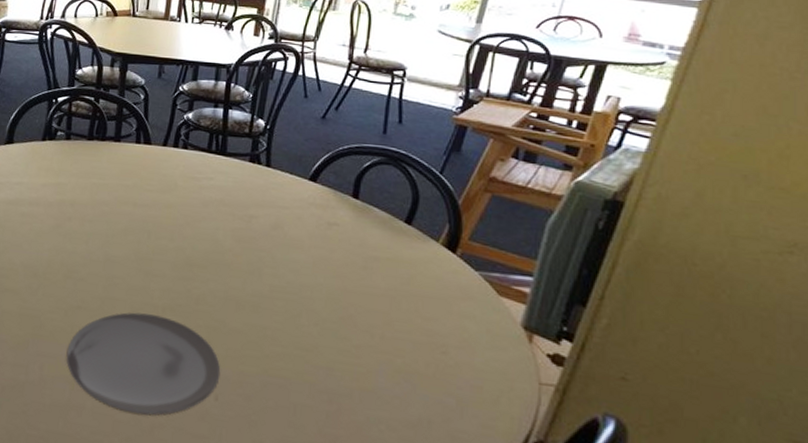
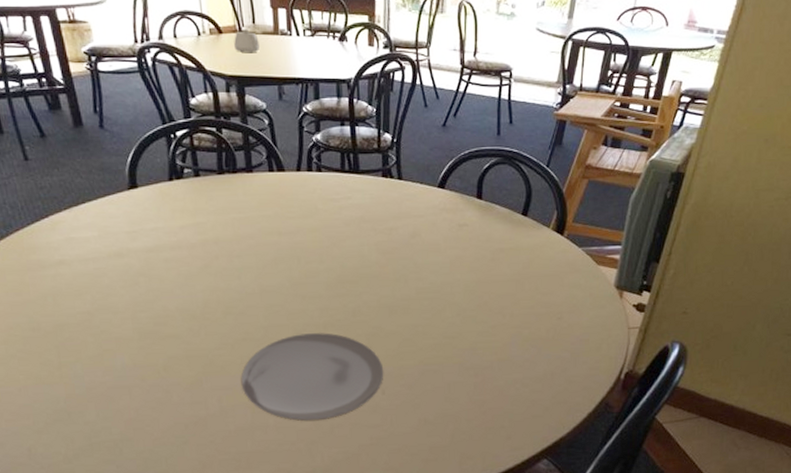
sugar bowl: none [126,14,149,35] -> present [234,29,259,53]

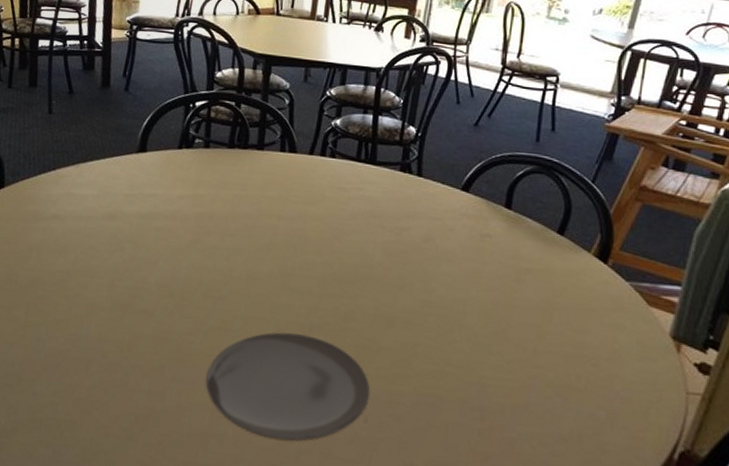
sugar bowl: present [234,29,259,53] -> none [269,12,294,35]

